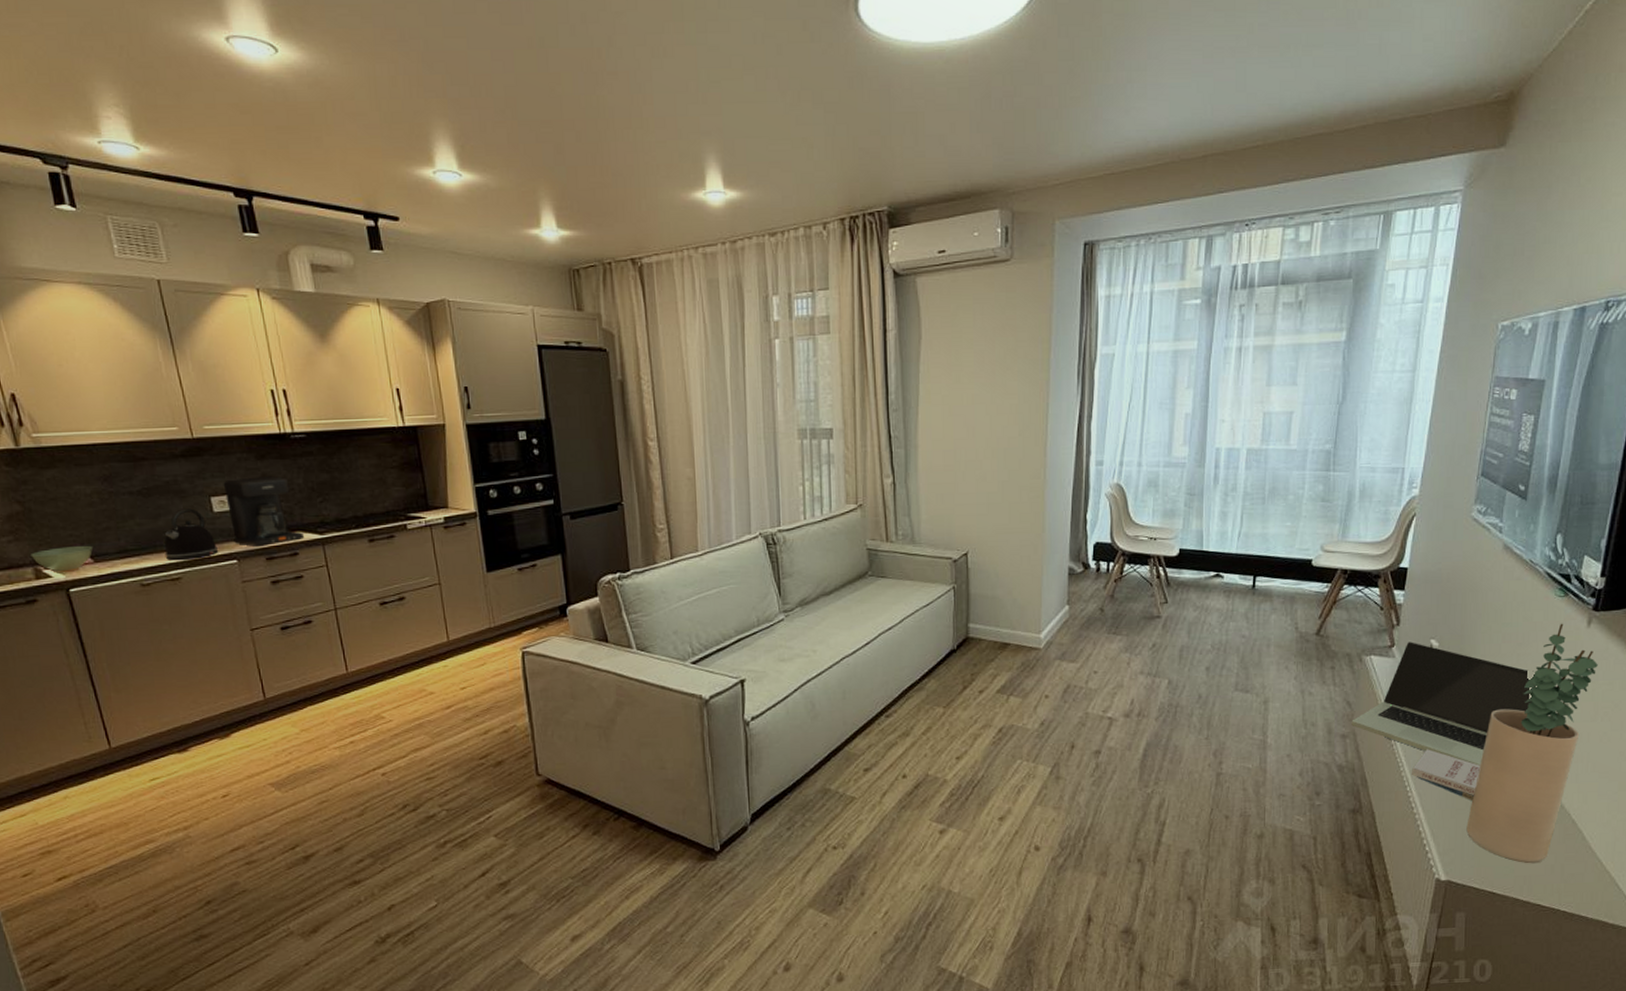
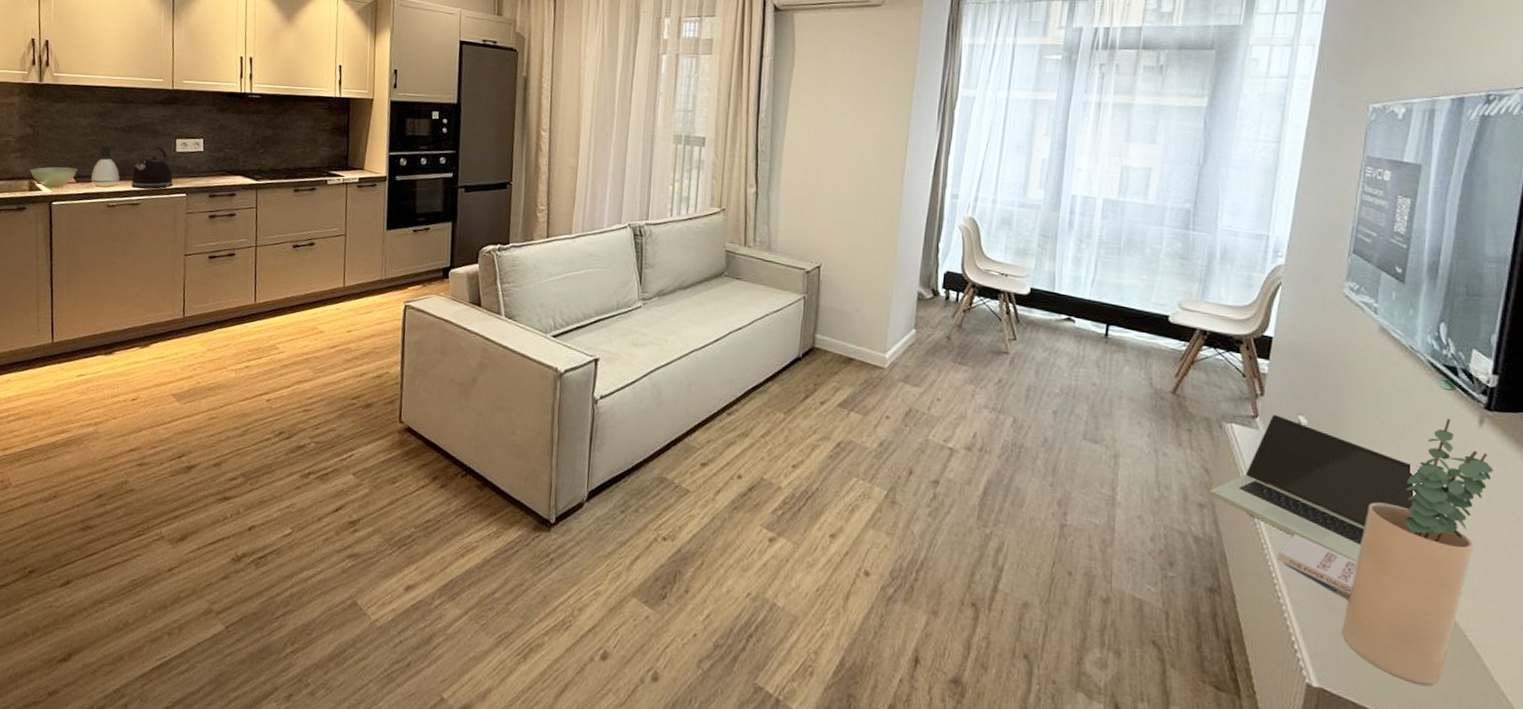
soap dispenser: none [112,516,151,564] -> present [91,146,120,187]
coffee maker: present [223,476,305,546] -> none [186,126,243,185]

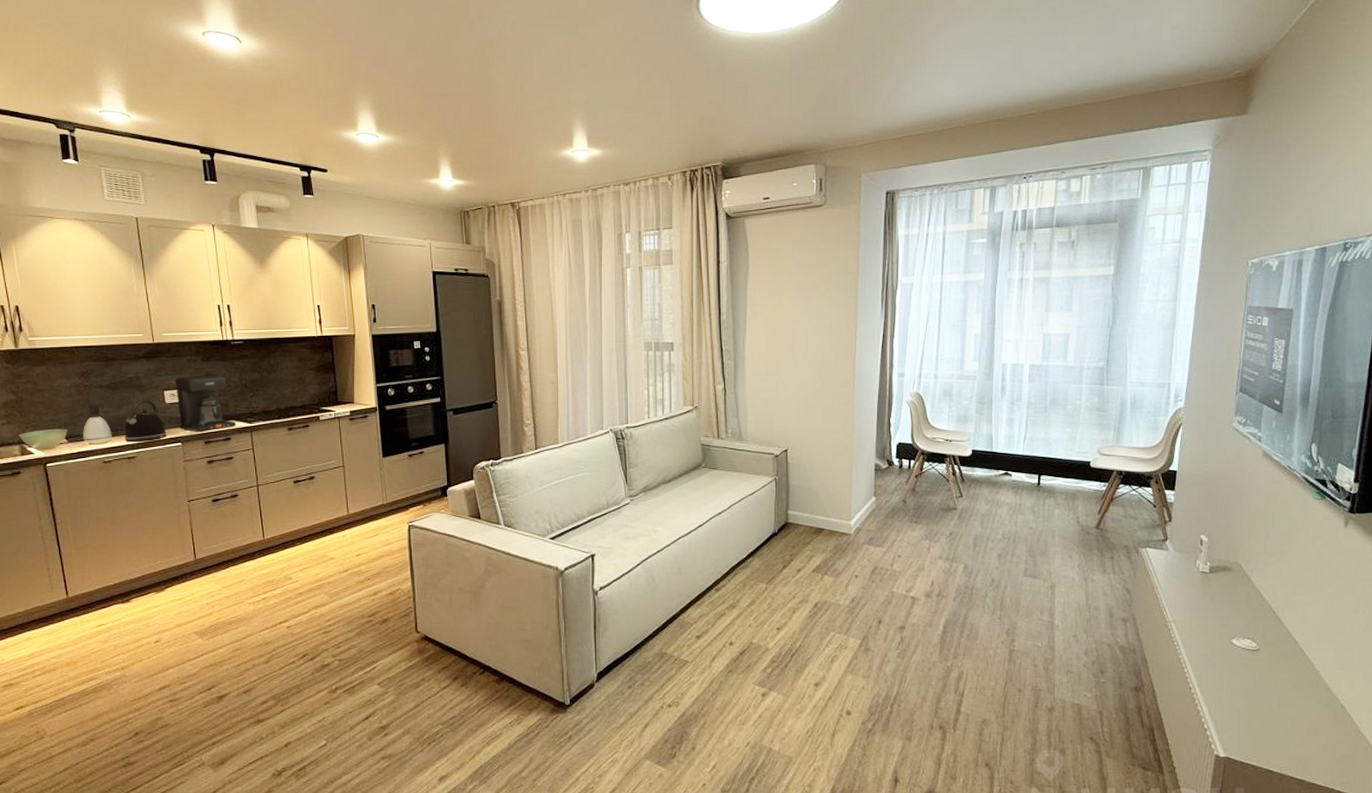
coffee maker: none [186,126,243,185] -> present [175,375,237,432]
laptop: present [1210,414,1420,562] -> none [1131,536,1300,651]
books: present [1276,534,1358,601] -> none [1187,634,1252,684]
vase: present [1342,418,1493,687] -> none [1241,523,1357,745]

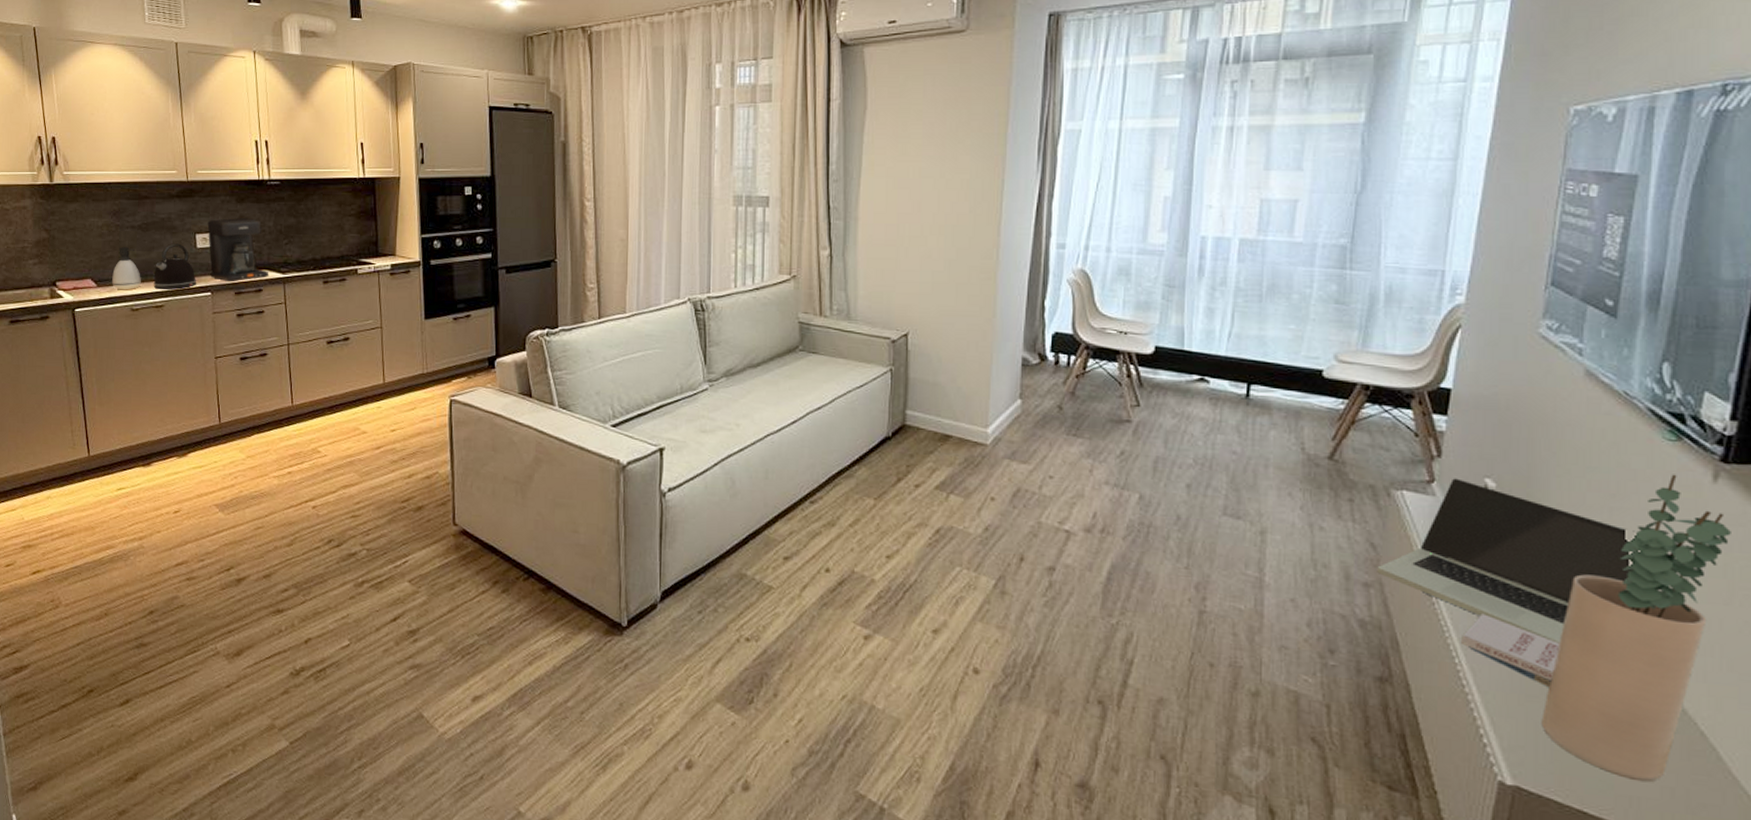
bowl: present [19,428,67,451] -> none [49,271,97,295]
laptop: none [1131,536,1300,651] -> present [1377,478,1638,644]
books: none [1187,634,1252,684] -> present [1460,614,1561,688]
vase: none [1241,523,1357,745] -> present [1541,474,1731,782]

